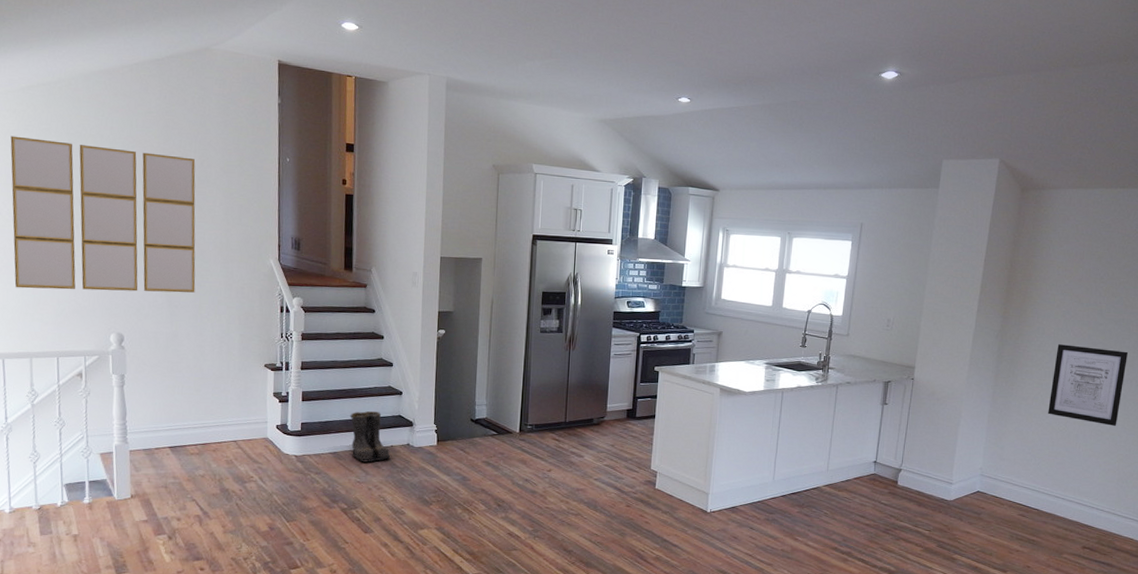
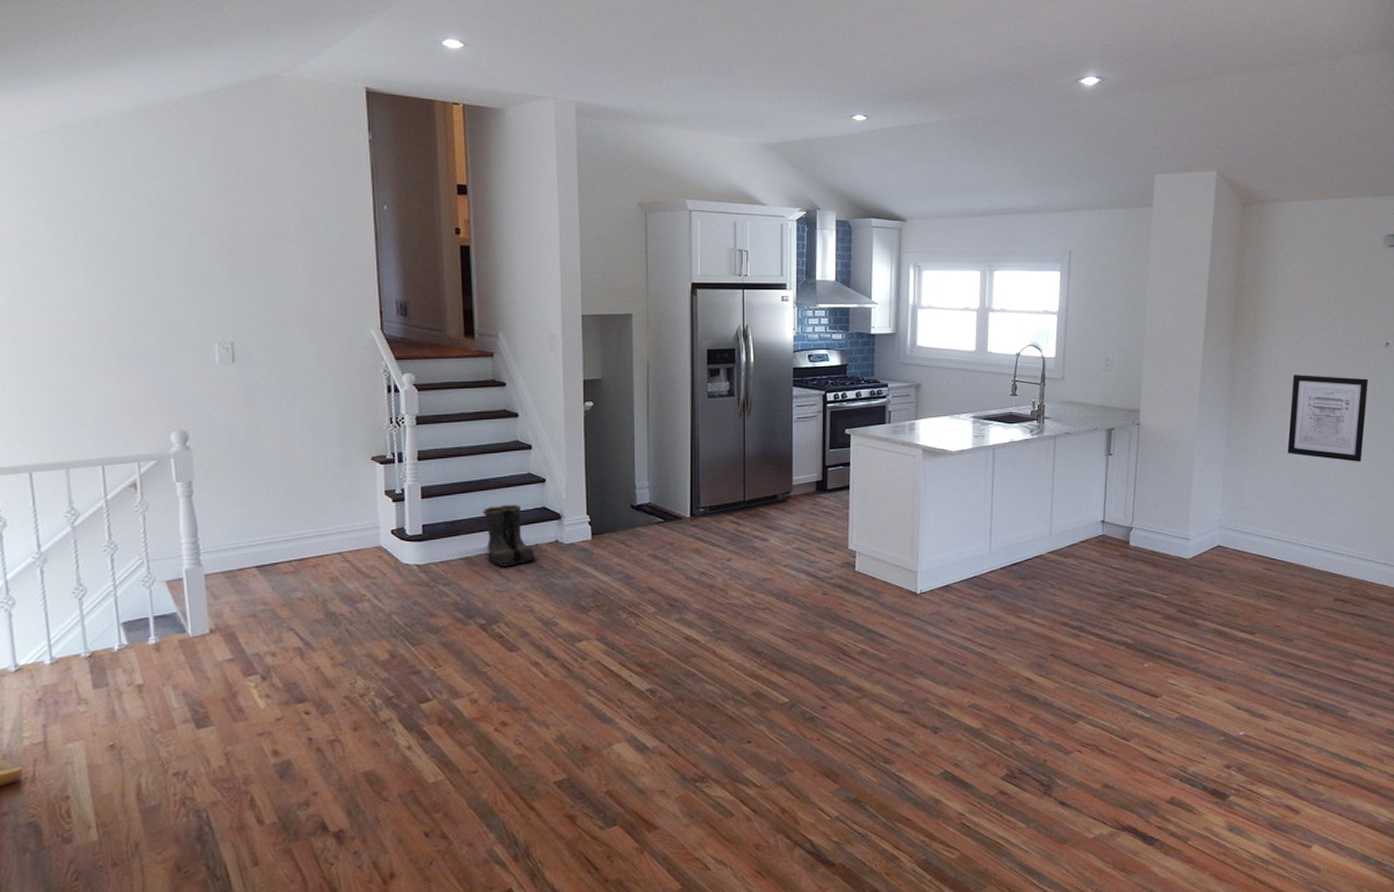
home mirror: present [10,136,196,293] -> none [23,193,277,383]

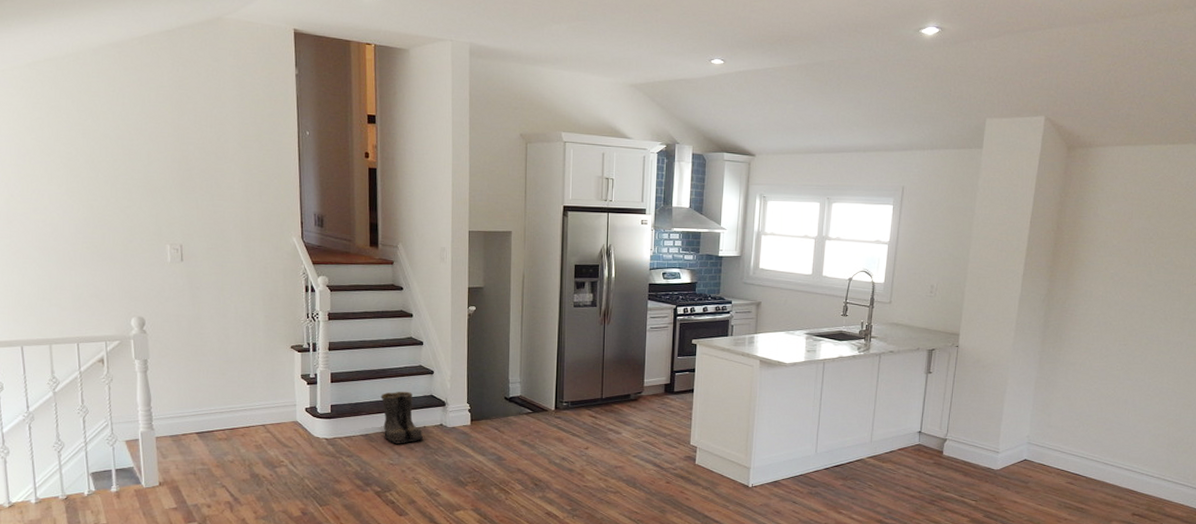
wall art: present [1287,375,1369,462] -> none [1096,307,1179,390]

